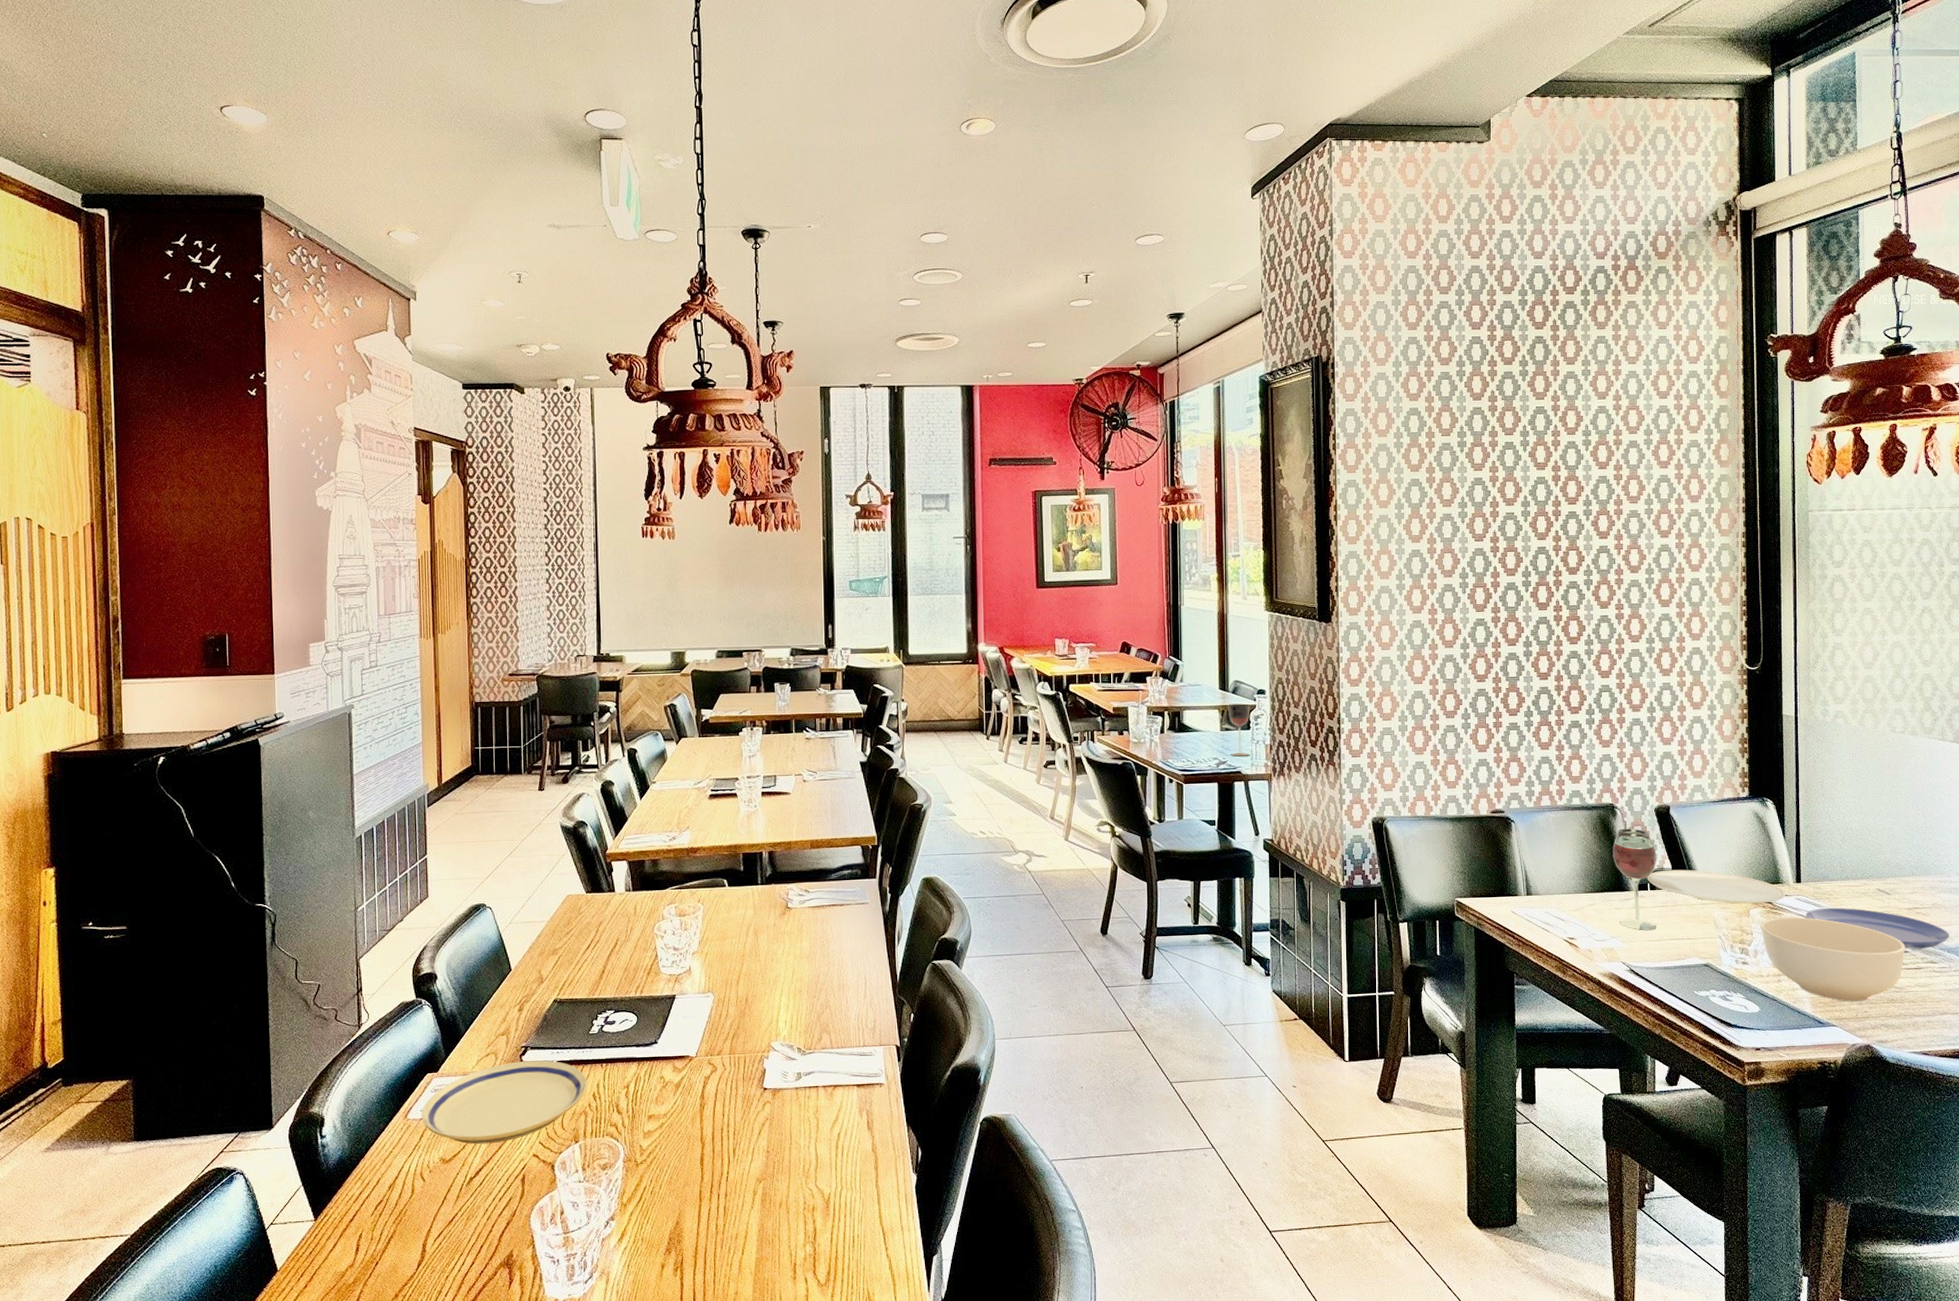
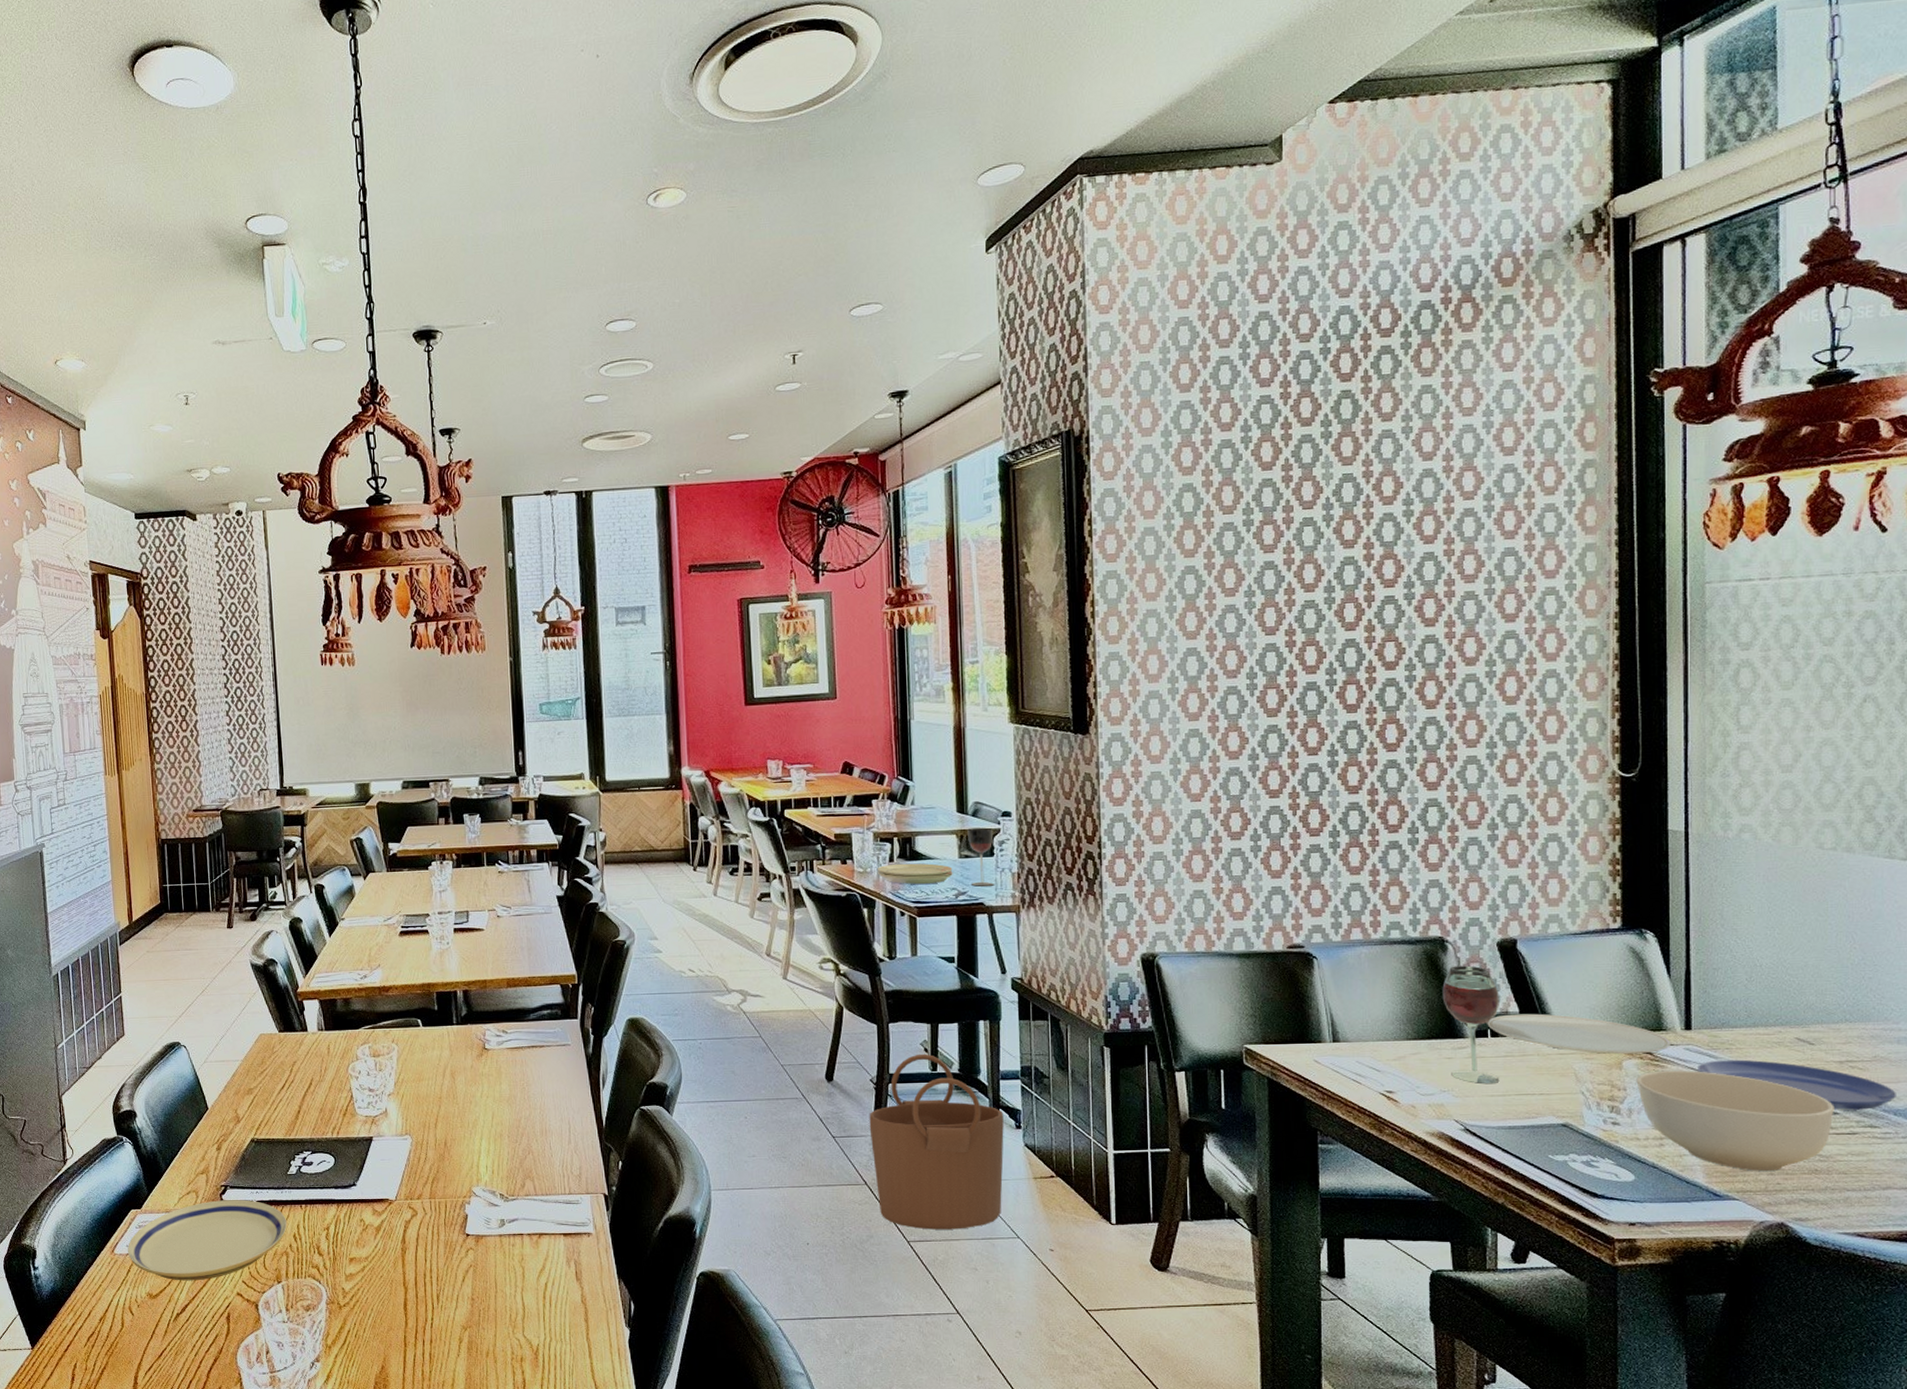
shopping bag: none [1138,908,1255,1071] -> present [869,1053,1004,1230]
plate: none [1149,735,1215,754] -> present [877,863,953,884]

